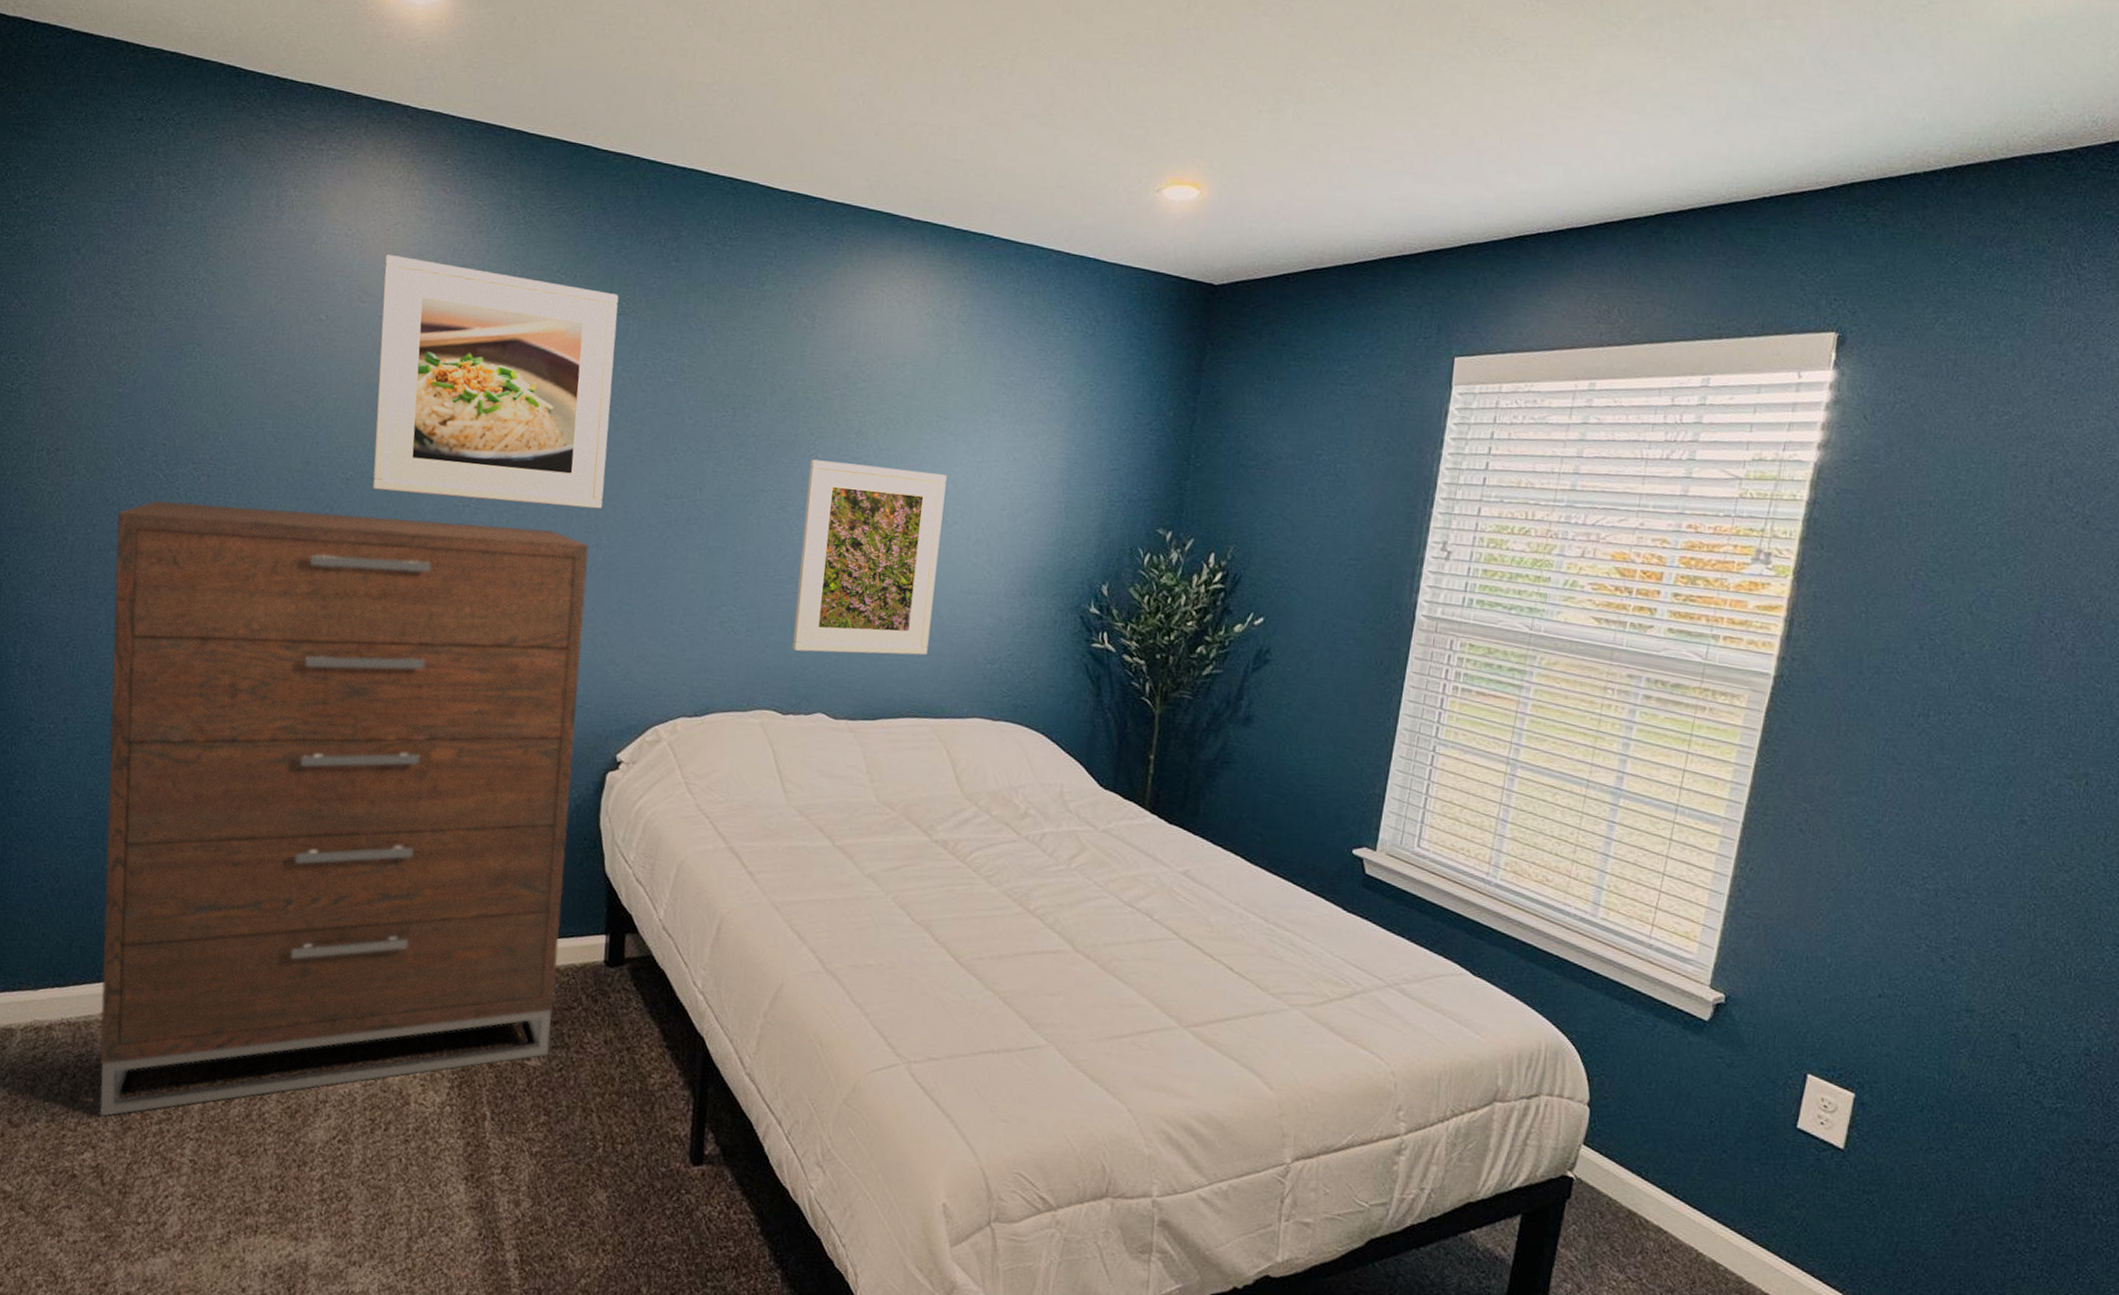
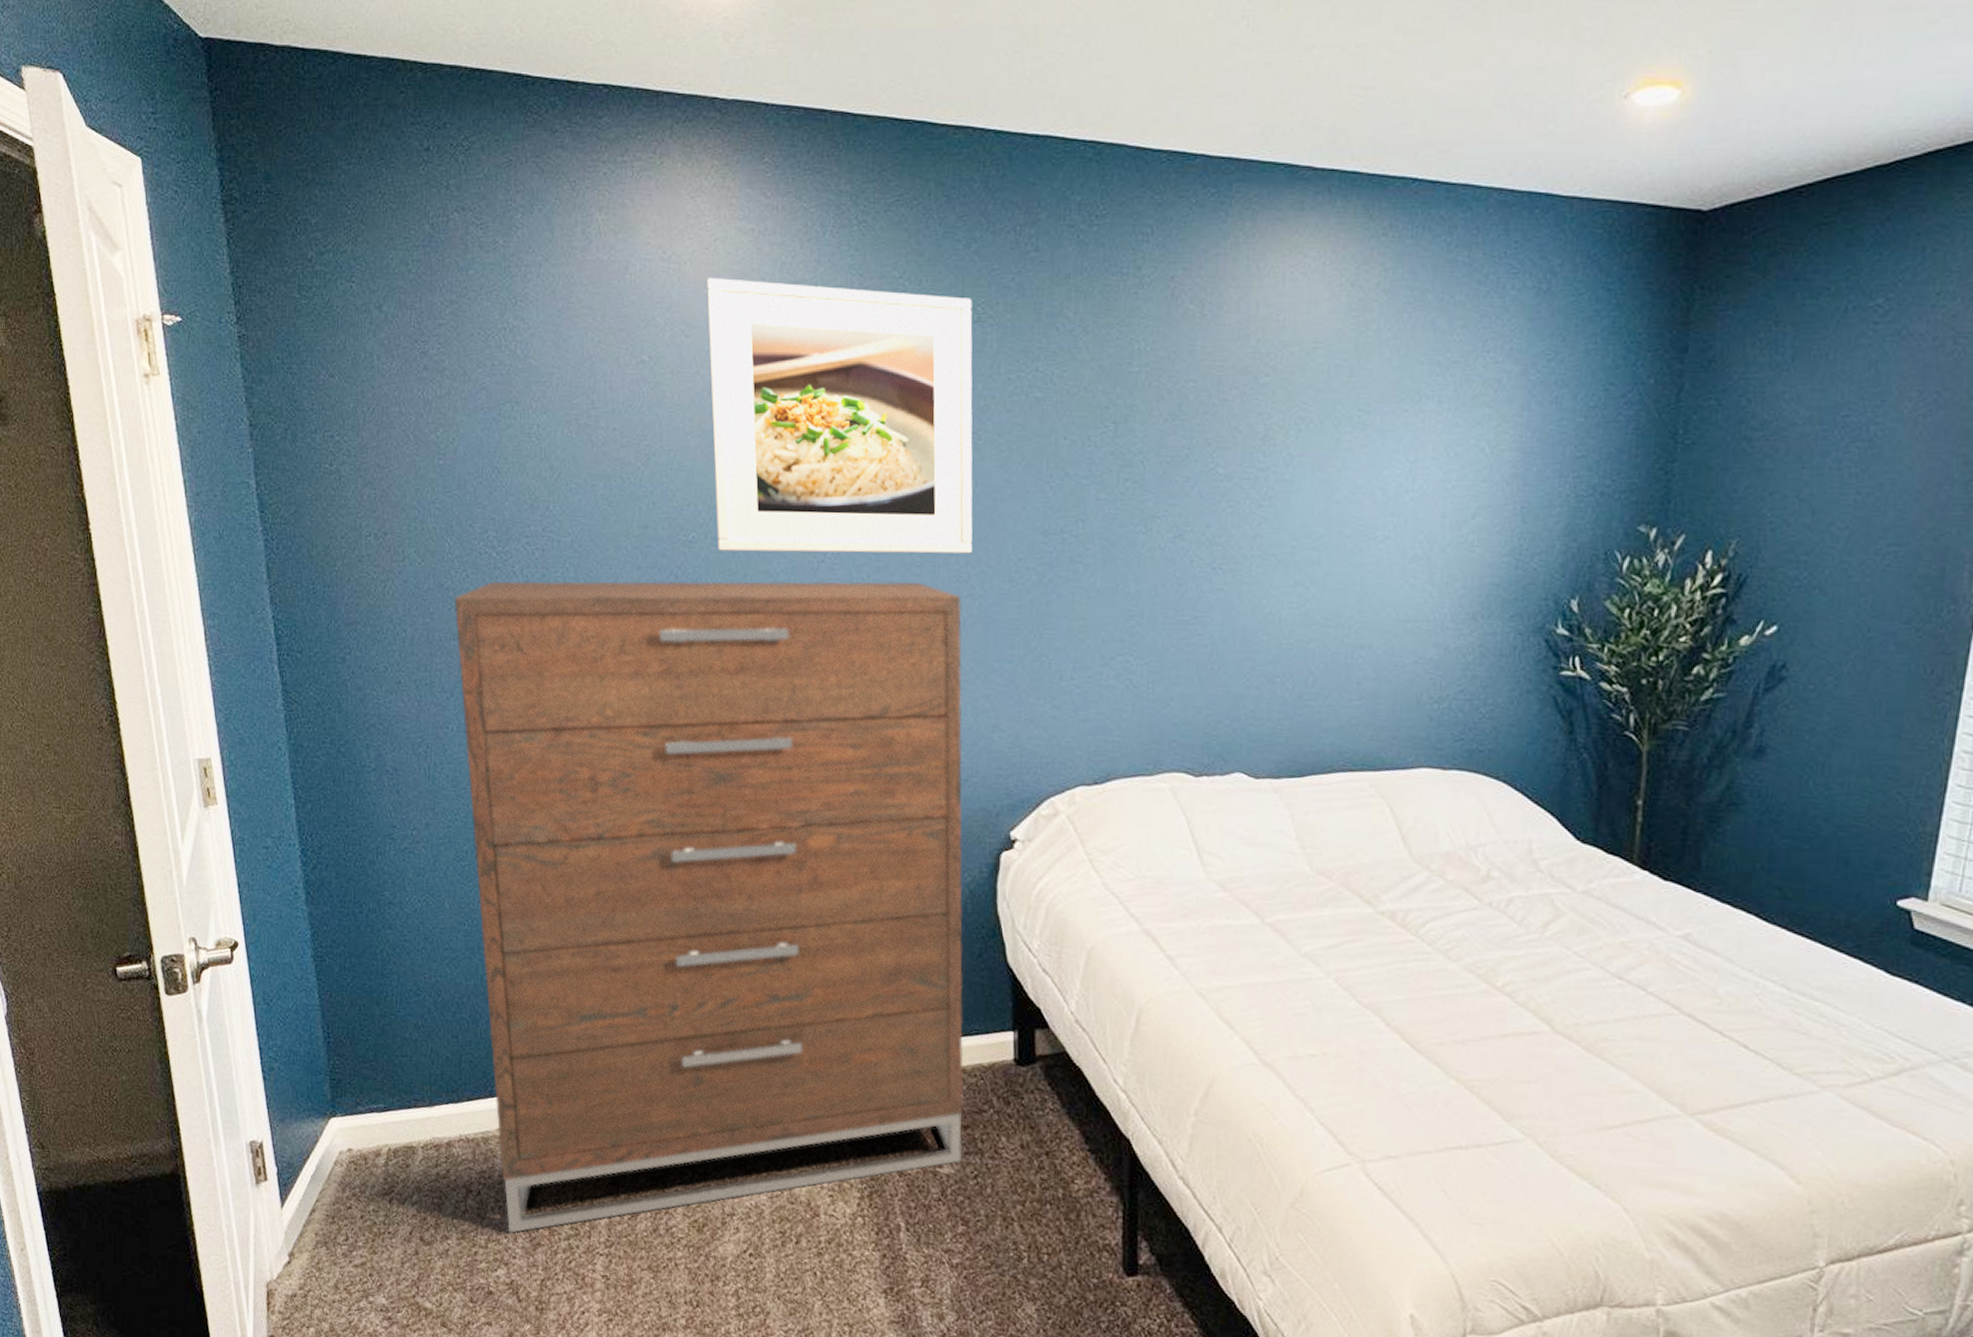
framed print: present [792,459,947,656] -> none [1200,475,1374,703]

